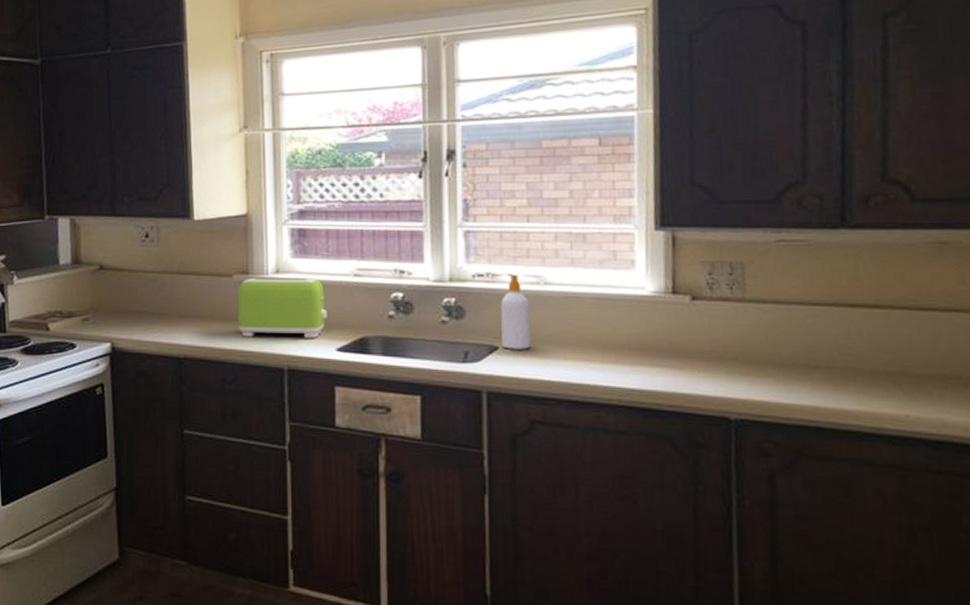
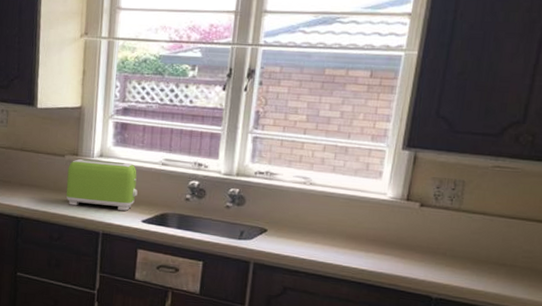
soap bottle: present [500,273,531,350] -> none [270,173,296,234]

